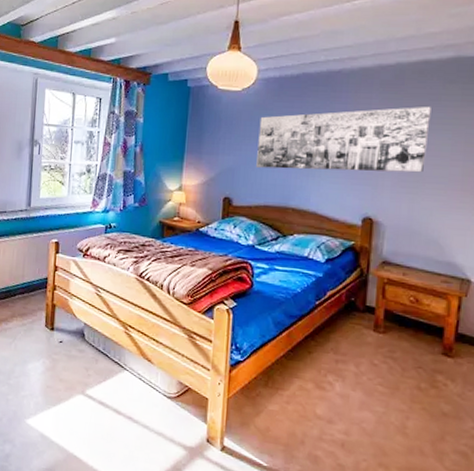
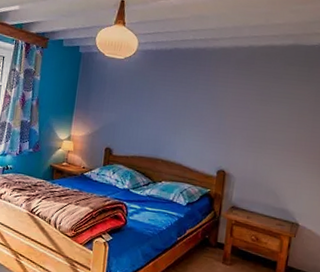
wall art: present [256,107,431,173] -> none [134,82,274,136]

